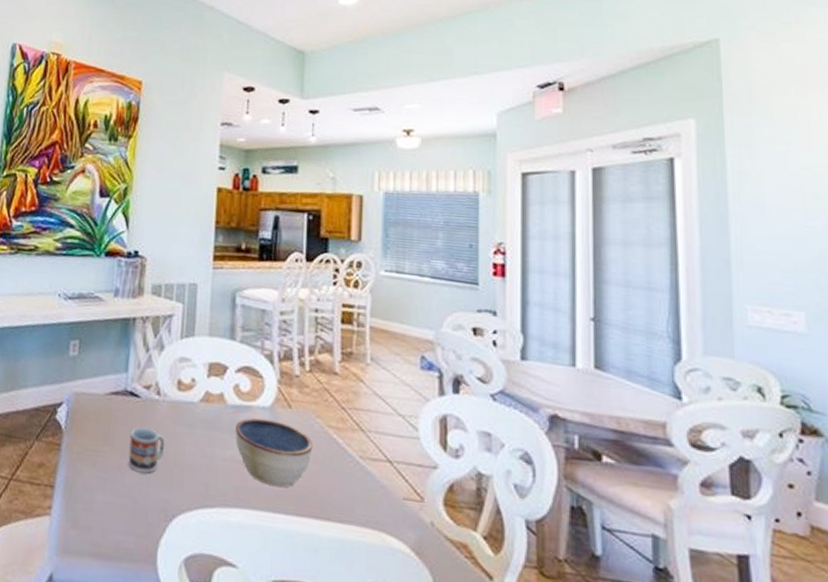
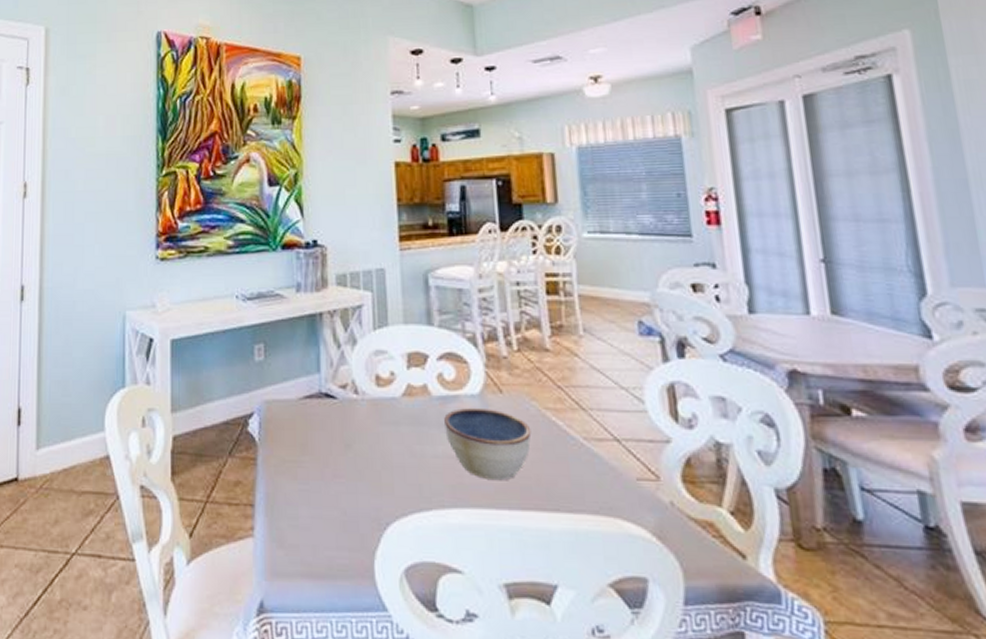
cup: present [128,427,165,474] -> none [330,430,370,480]

